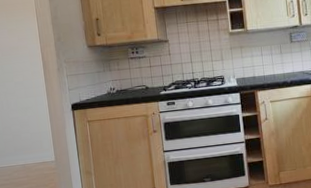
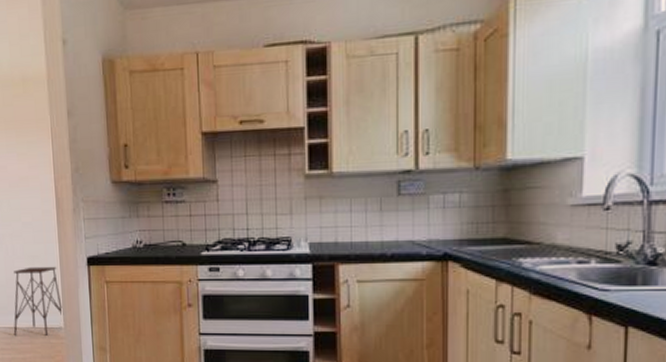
side table: none [9,114,55,173] -> present [13,266,64,336]

